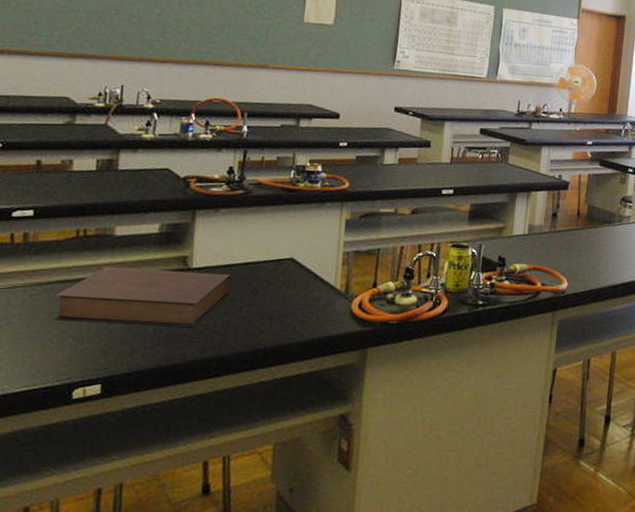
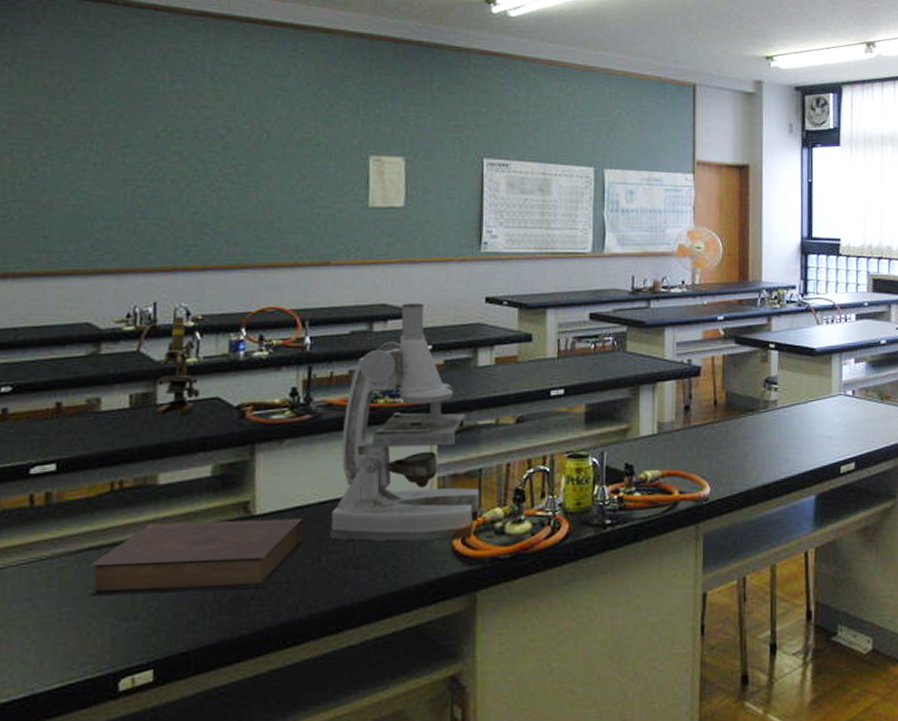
microscope: none [117,99,155,180] -> present [155,317,201,417]
microscope: none [251,105,378,305] -> present [329,303,483,542]

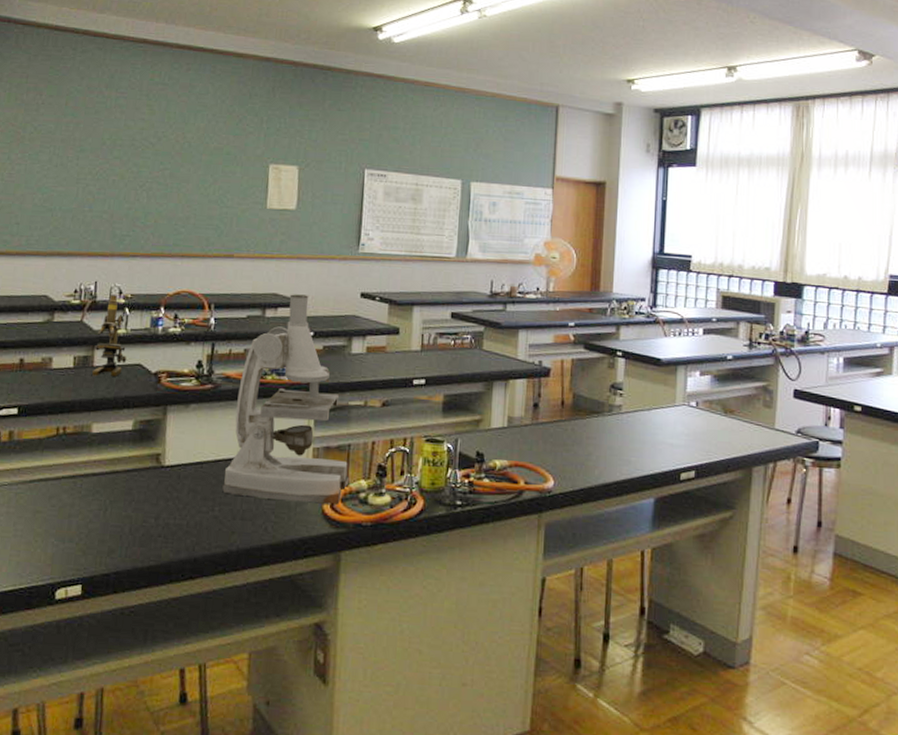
book: present [89,517,305,596] -> none [37,465,203,527]

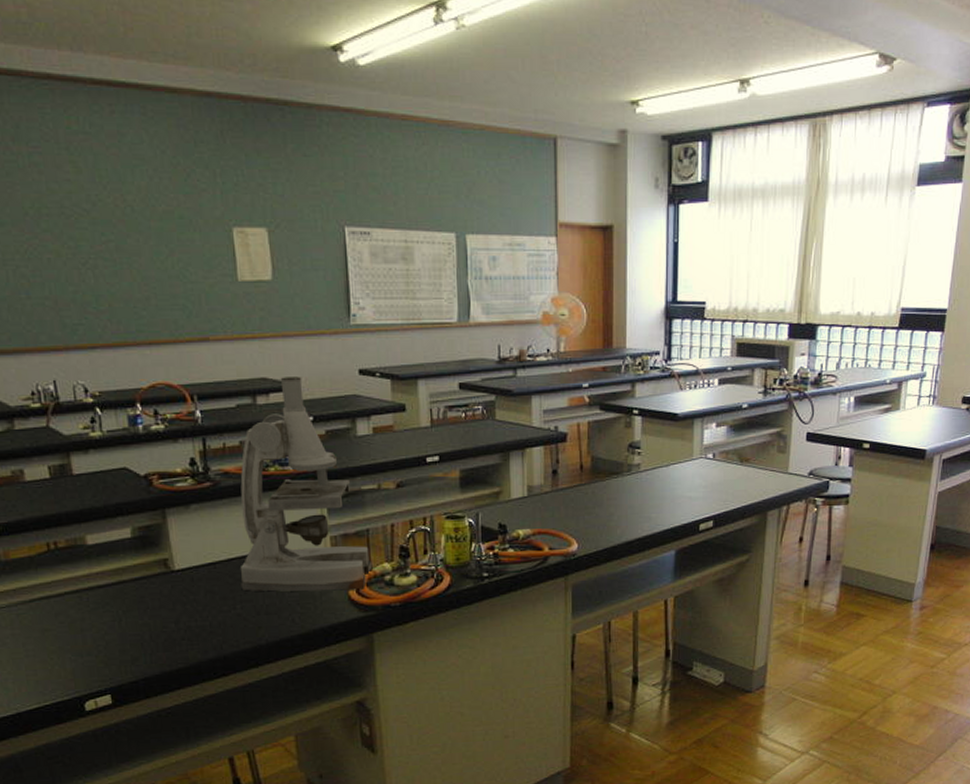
microscope: present [92,294,128,377] -> none [69,394,110,485]

